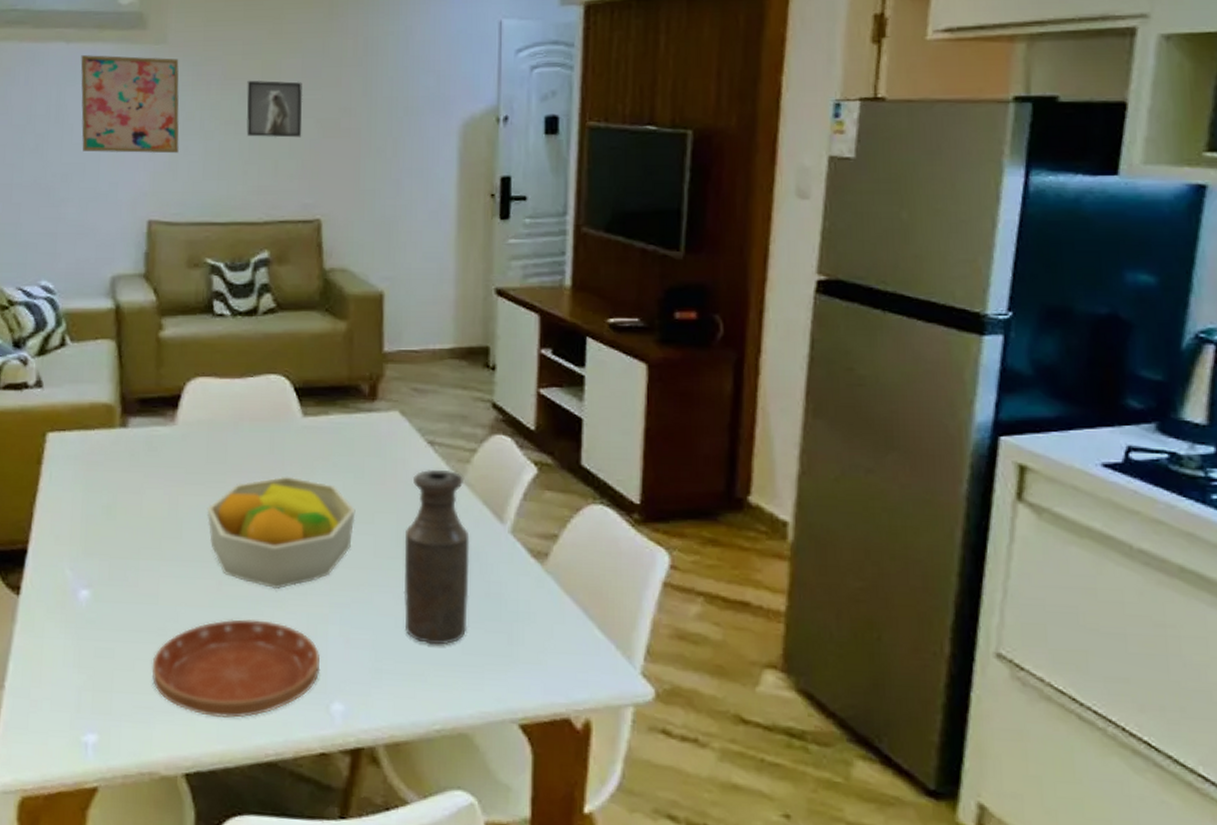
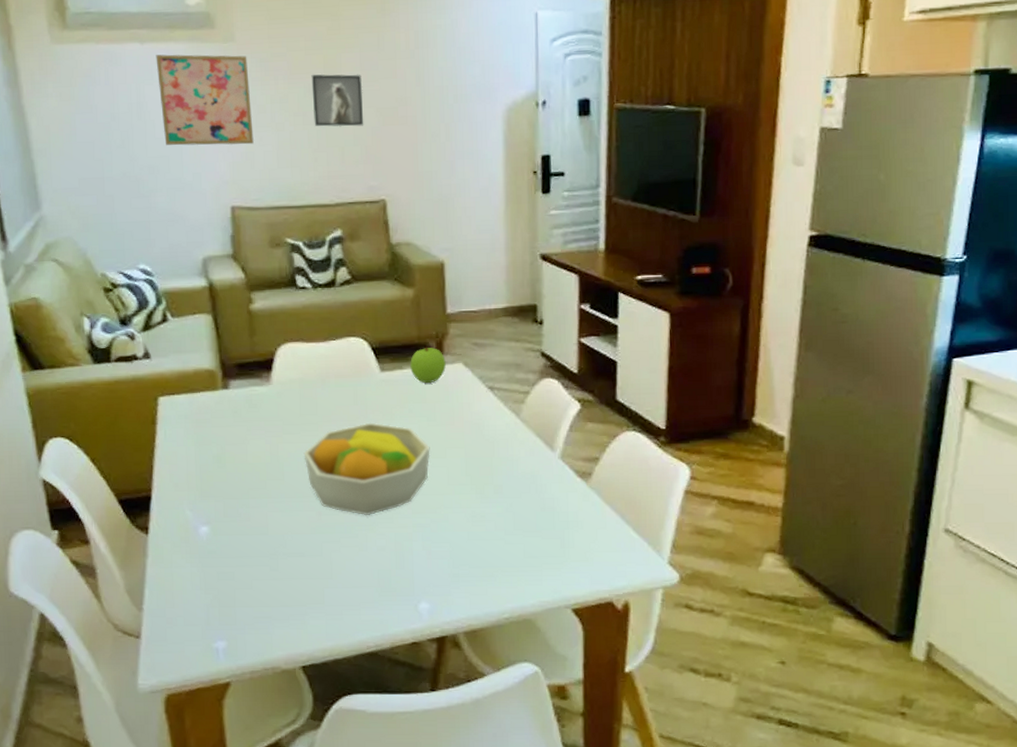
saucer: present [152,619,320,718] -> none [267,541,408,620]
apple: none [338,390,379,434] -> present [410,347,446,384]
bottle: present [403,469,470,645] -> none [472,409,528,552]

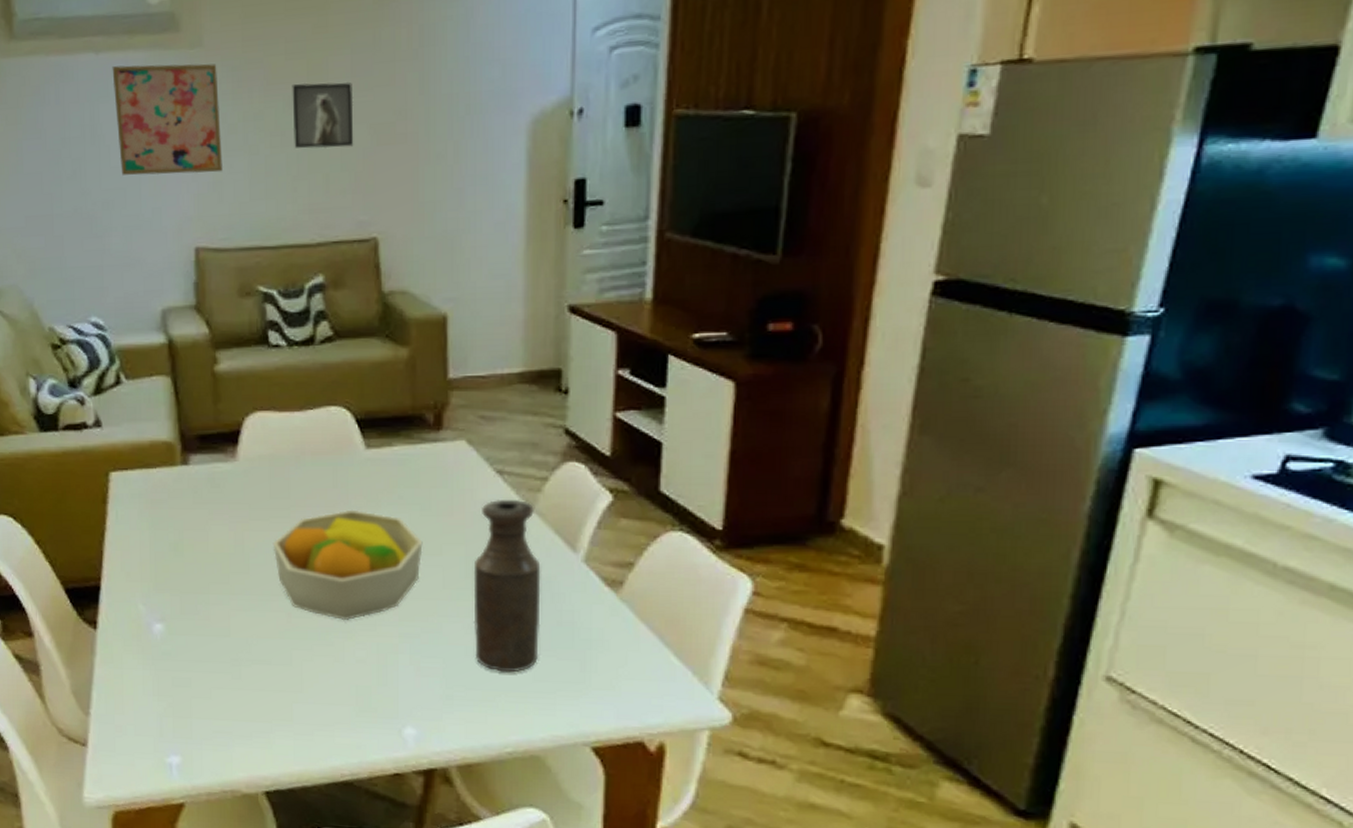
apple: present [410,347,446,384] -> none [402,419,445,465]
bottle: none [472,409,528,552] -> present [473,499,541,673]

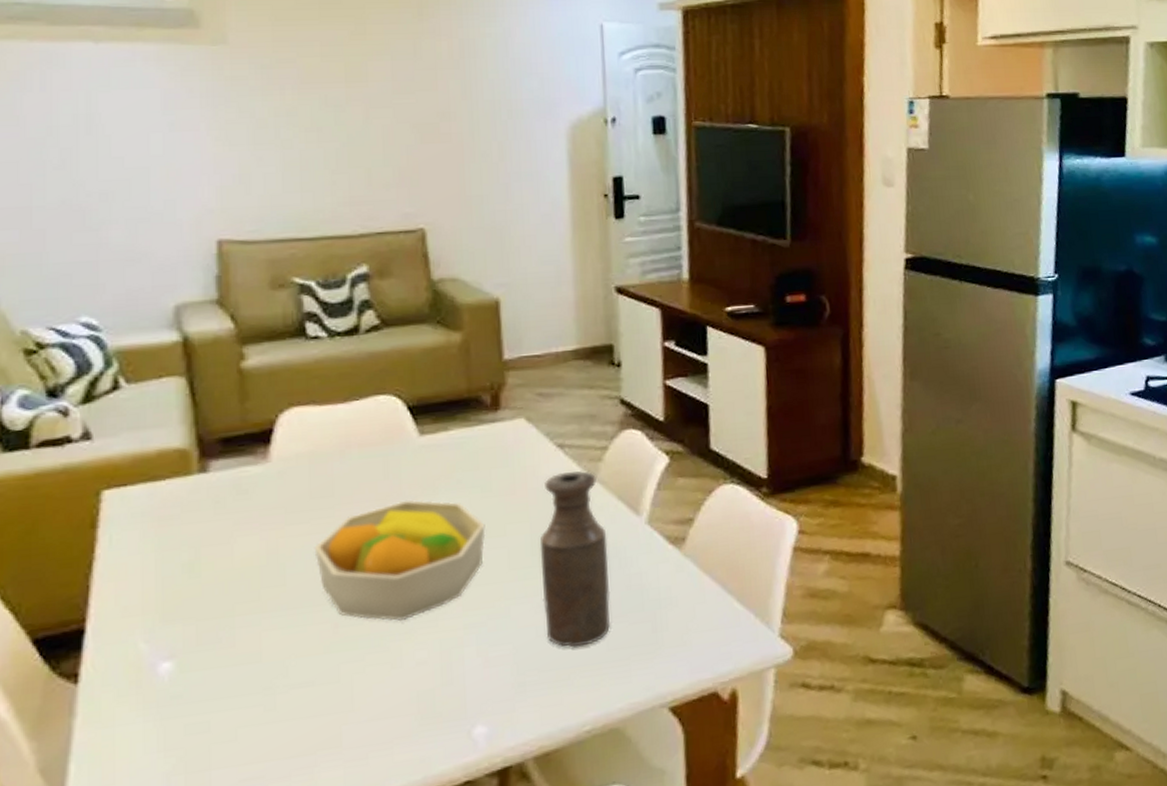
wall art: present [112,63,223,176] -> none [115,56,251,167]
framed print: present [292,81,354,149] -> none [329,84,397,145]

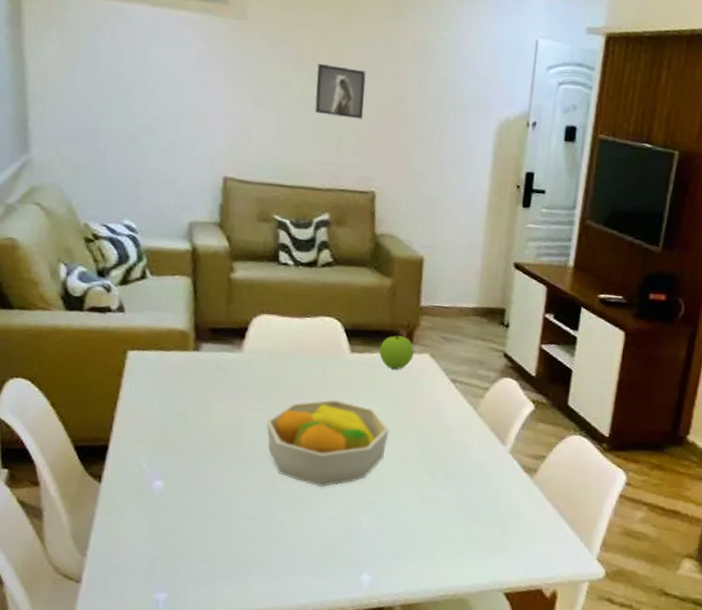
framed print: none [329,84,397,145] -> present [315,64,366,120]
apple: none [458,401,504,447] -> present [379,335,414,370]
bottle: present [539,470,611,648] -> none [422,401,478,534]

